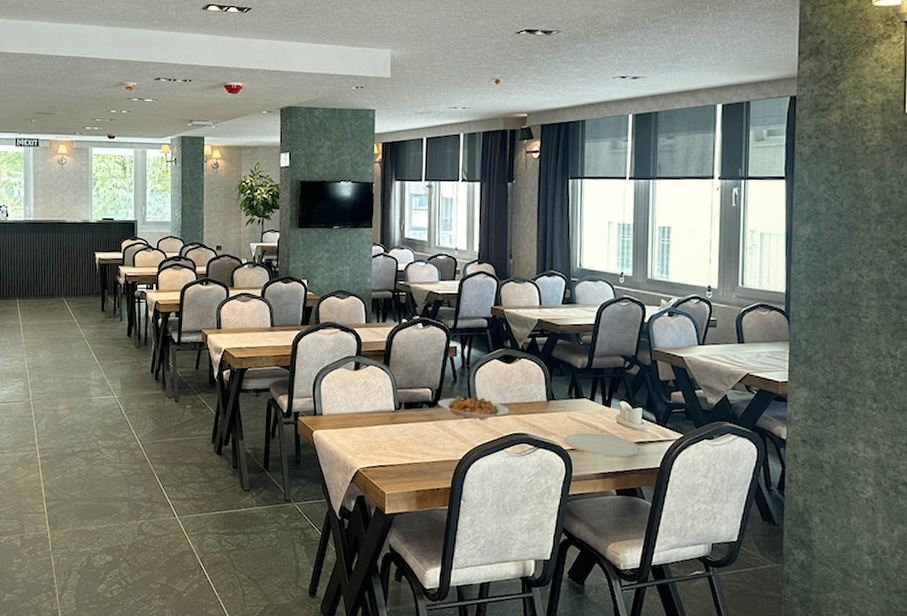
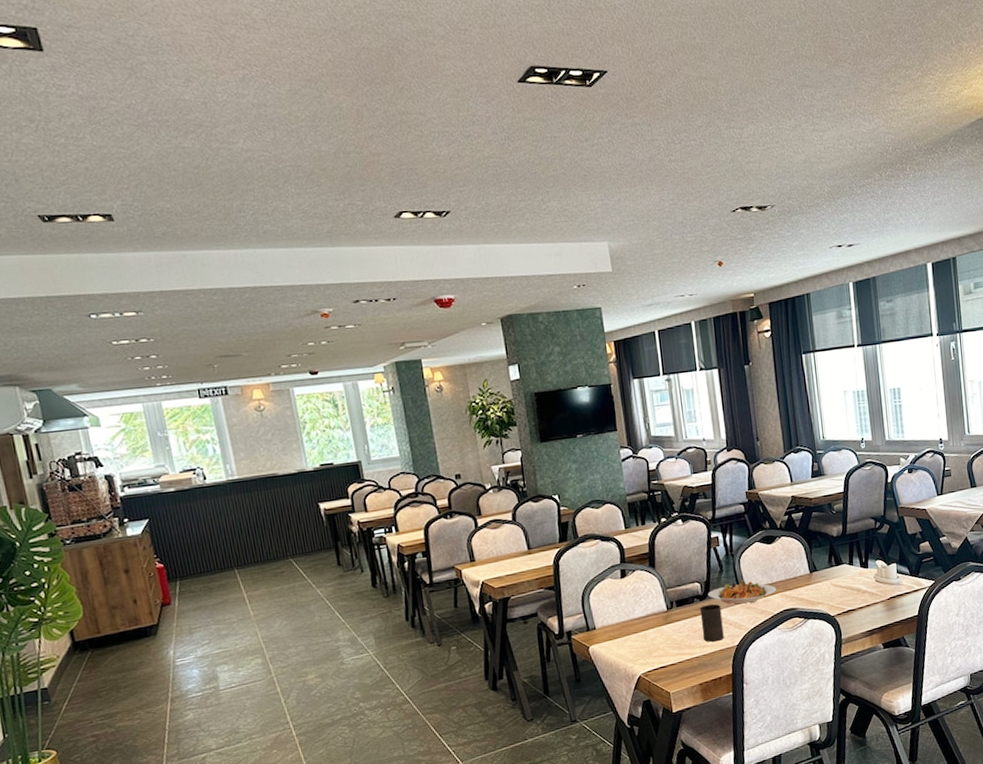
cup: none [426,413,449,451] -> present [699,604,724,642]
plate: present [563,432,641,457] -> none [830,594,900,615]

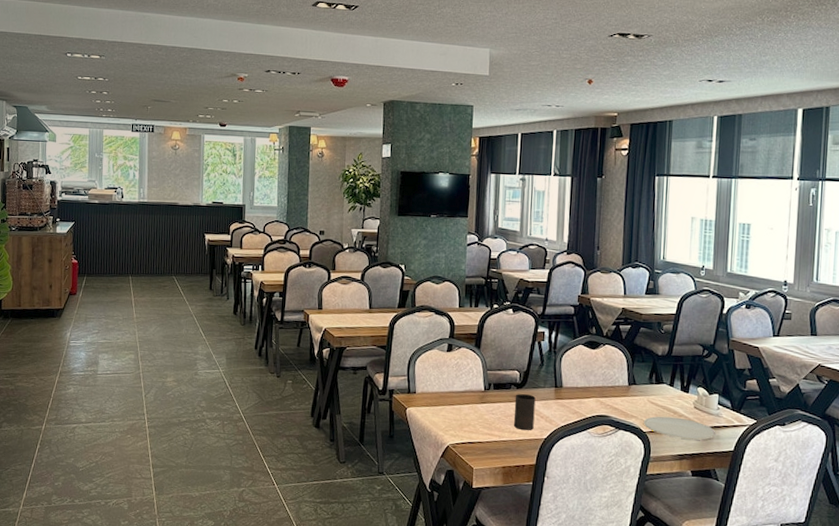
salad: present [707,580,777,605] -> none [525,378,593,402]
plate: none [830,594,900,615] -> present [643,416,716,440]

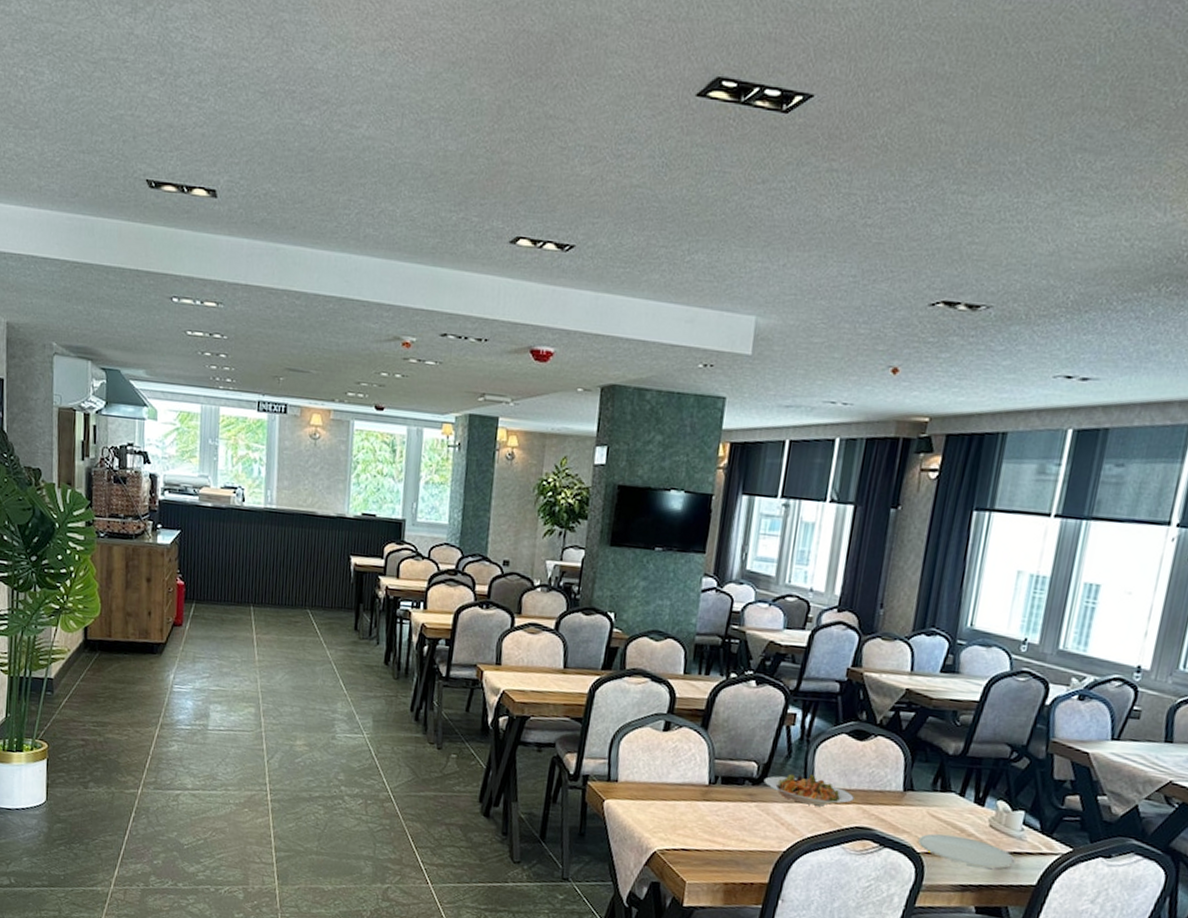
cup: present [513,394,536,430] -> none [743,792,776,840]
salad: none [525,378,593,402] -> present [763,773,854,807]

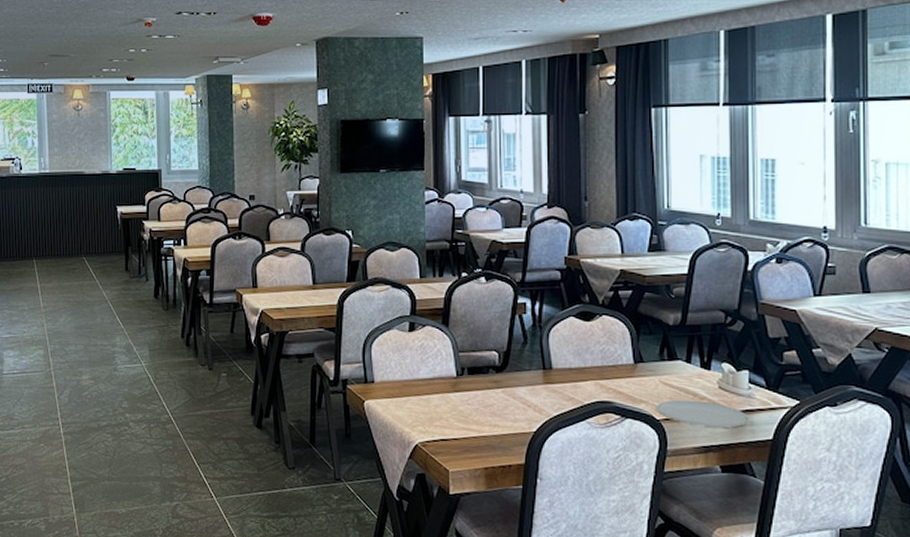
salad: present [763,773,854,807] -> none [506,357,591,386]

